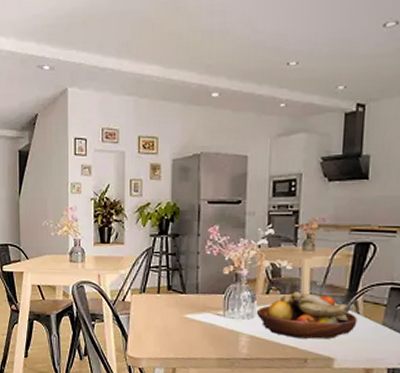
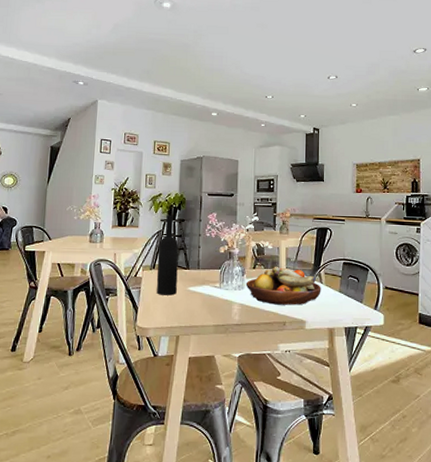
wine bottle: none [147,230,173,323] -> present [157,215,179,295]

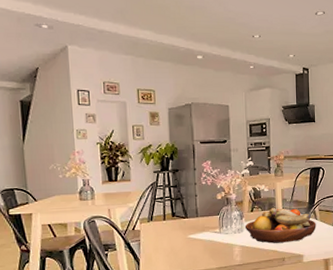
wine bottle: present [157,215,179,295] -> none [153,167,177,245]

